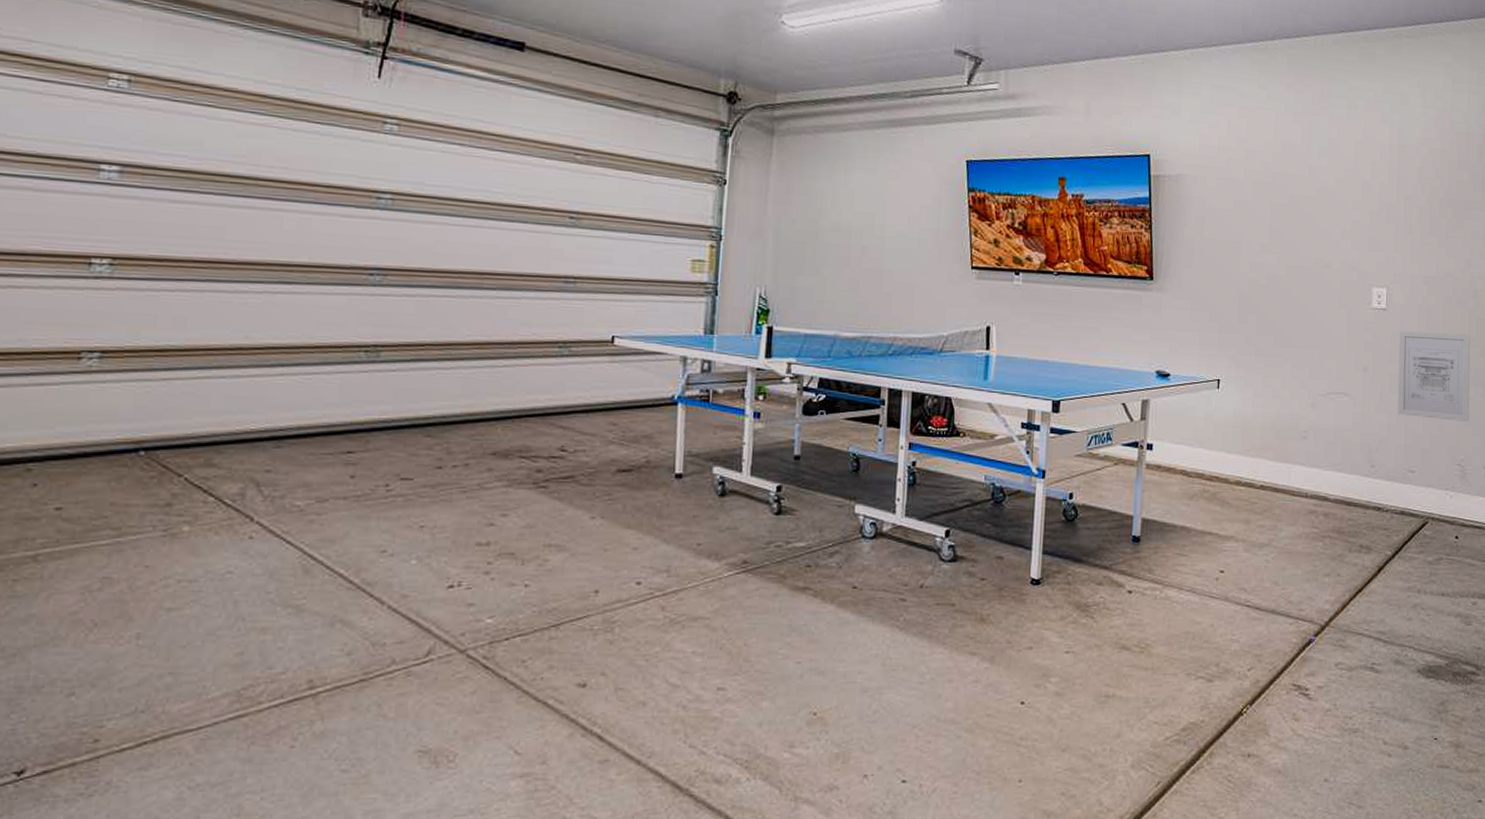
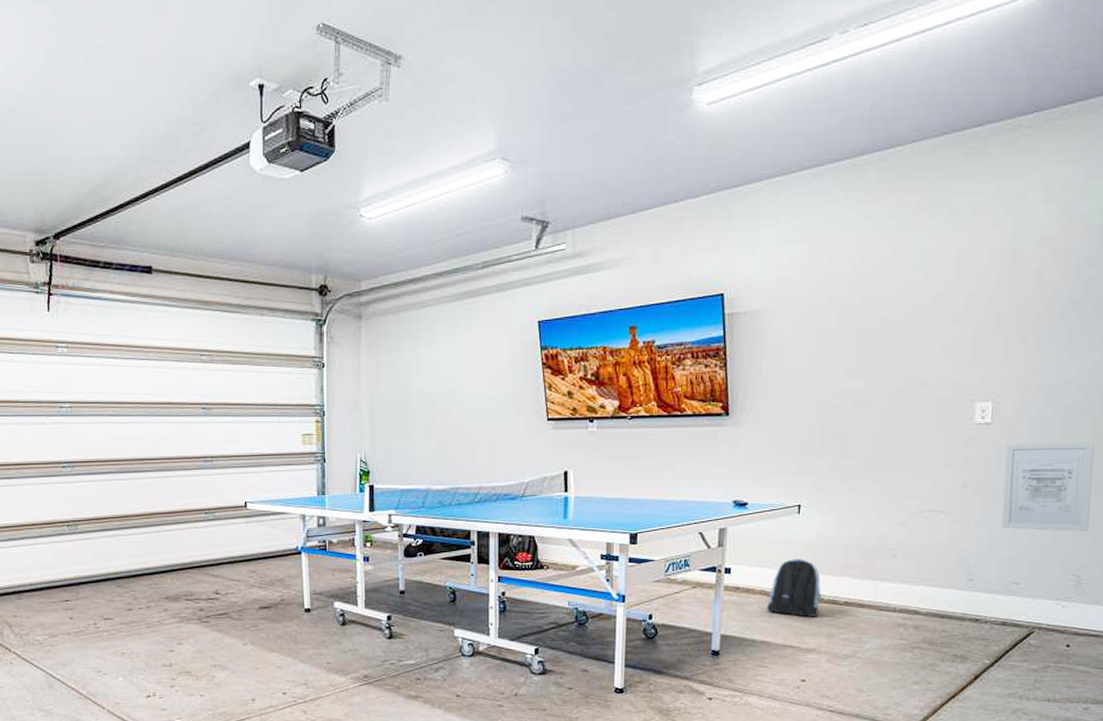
backpack: none [1187,437,1240,501] -> present [766,559,822,617]

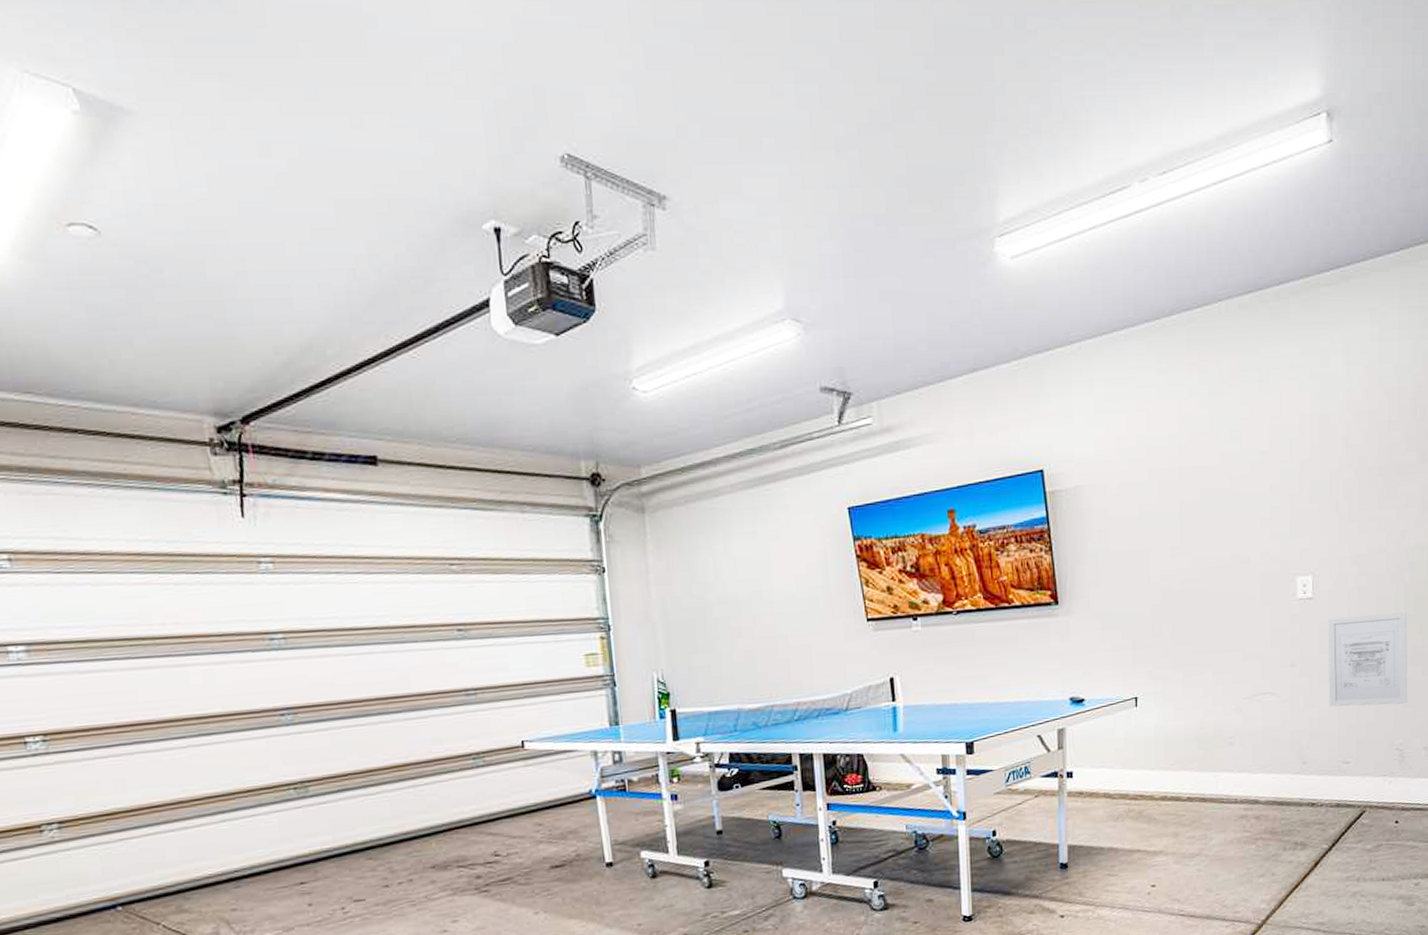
backpack: present [766,559,822,617] -> none [1111,755,1165,818]

